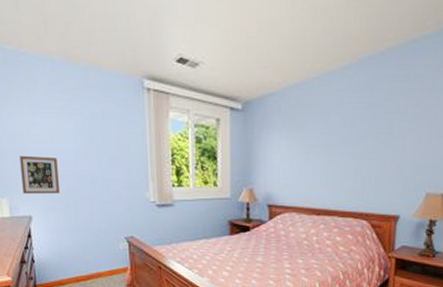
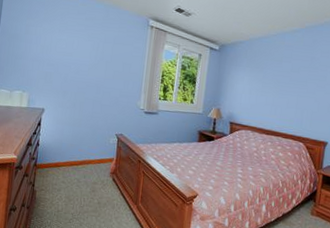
picture frame: present [19,155,60,195] -> none [41,61,73,95]

